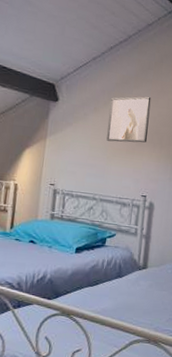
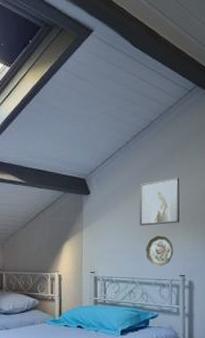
decorative plate: none [110,152,138,185] -> present [146,235,174,267]

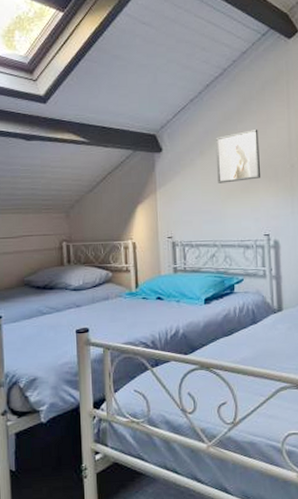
decorative plate: present [146,235,174,267] -> none [226,192,257,227]

